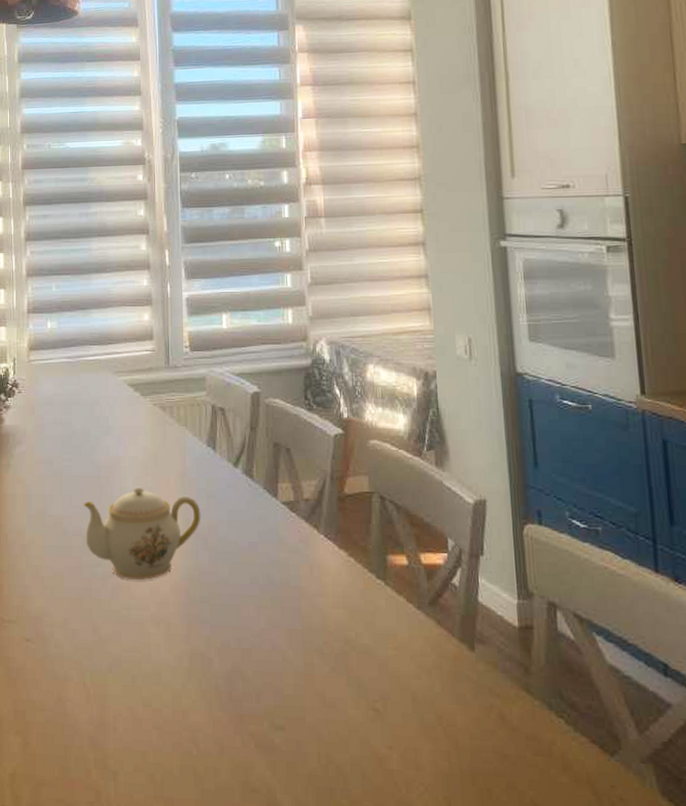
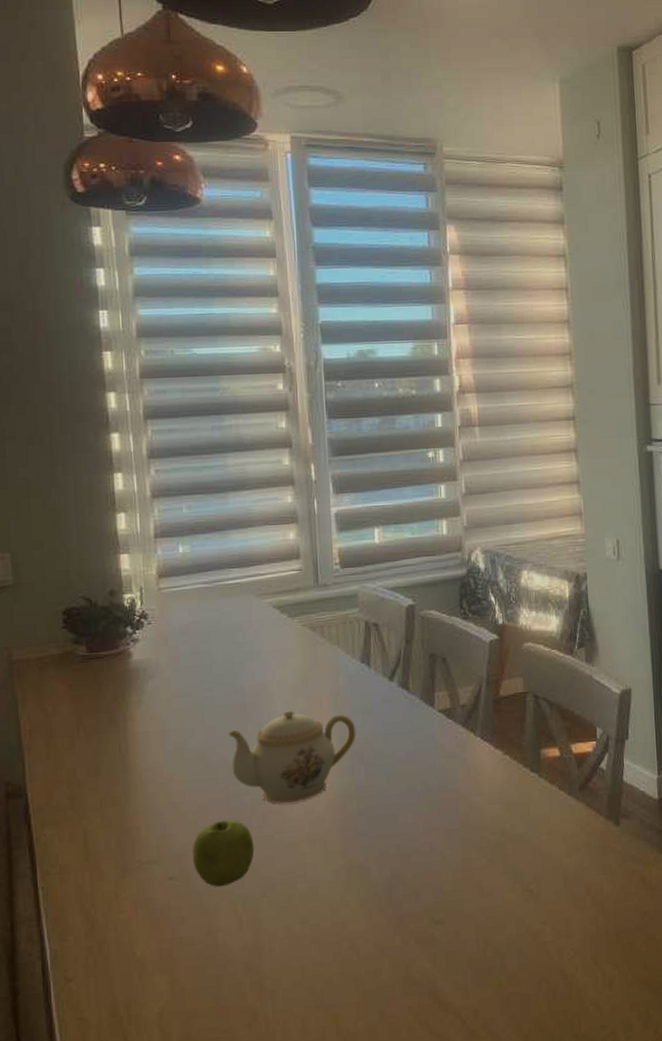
fruit: none [47,589,103,656] -> present [192,820,255,887]

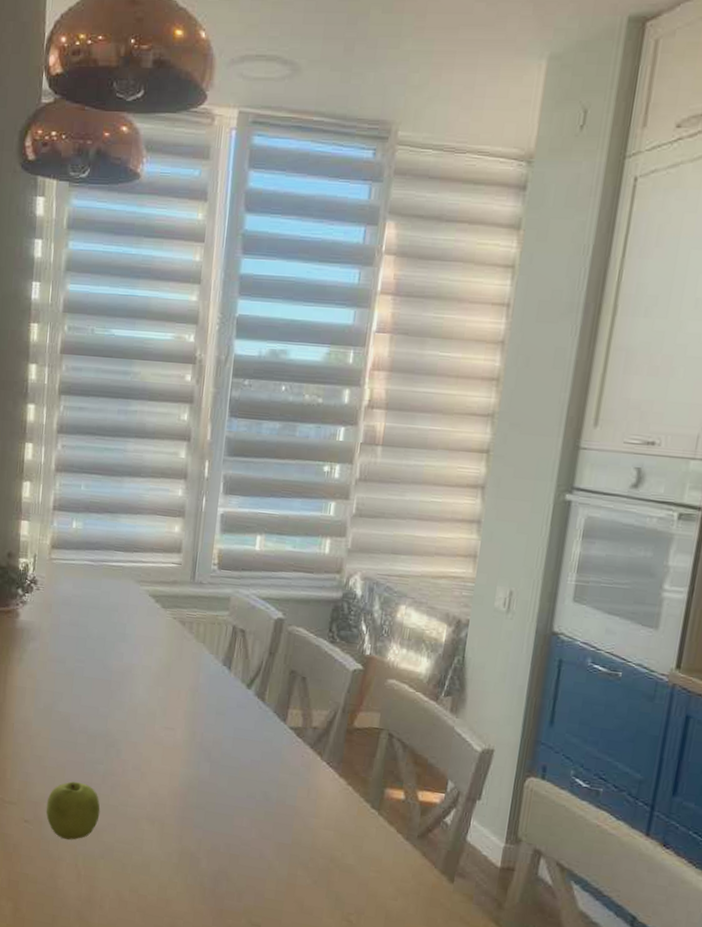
teapot: present [227,710,356,804] -> none [90,695,208,782]

